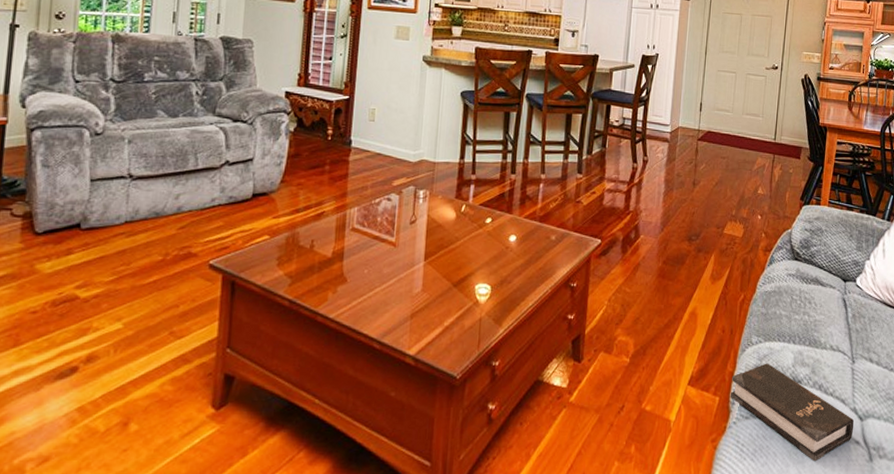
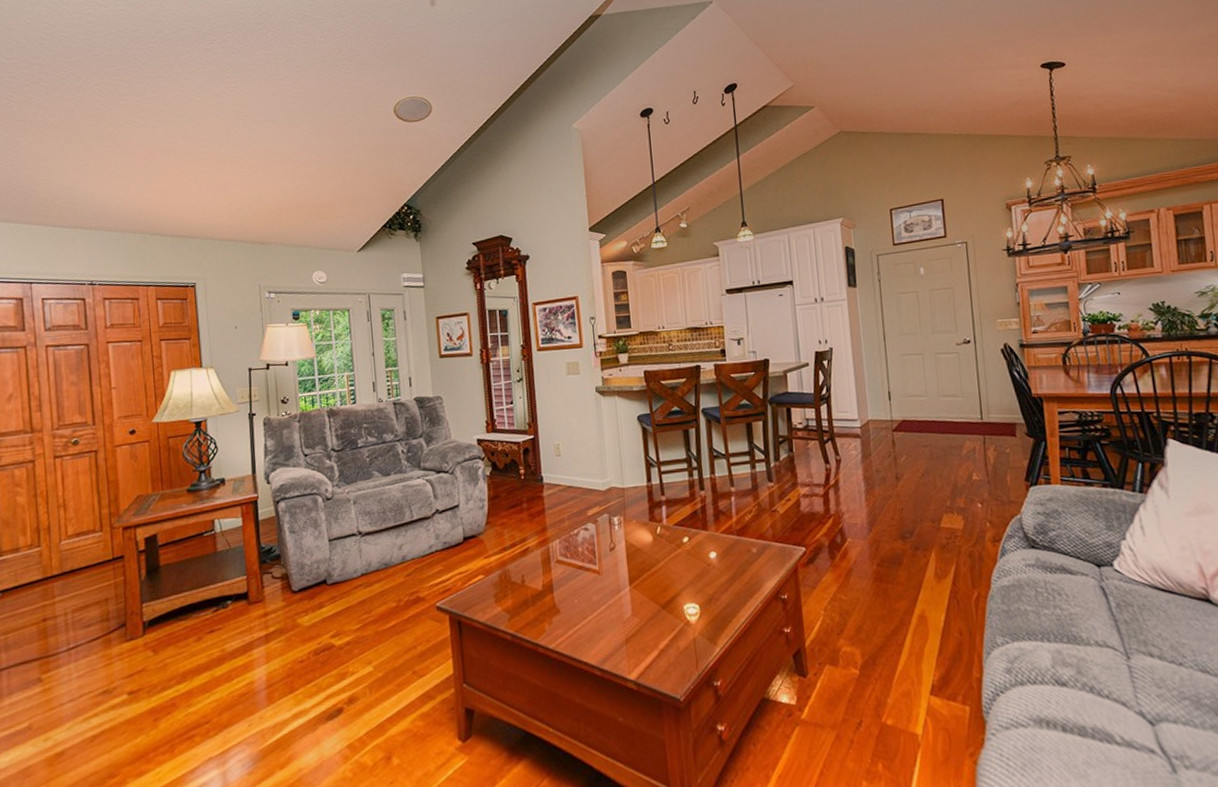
hardback book: present [730,363,855,462] -> none [981,665,1145,775]

